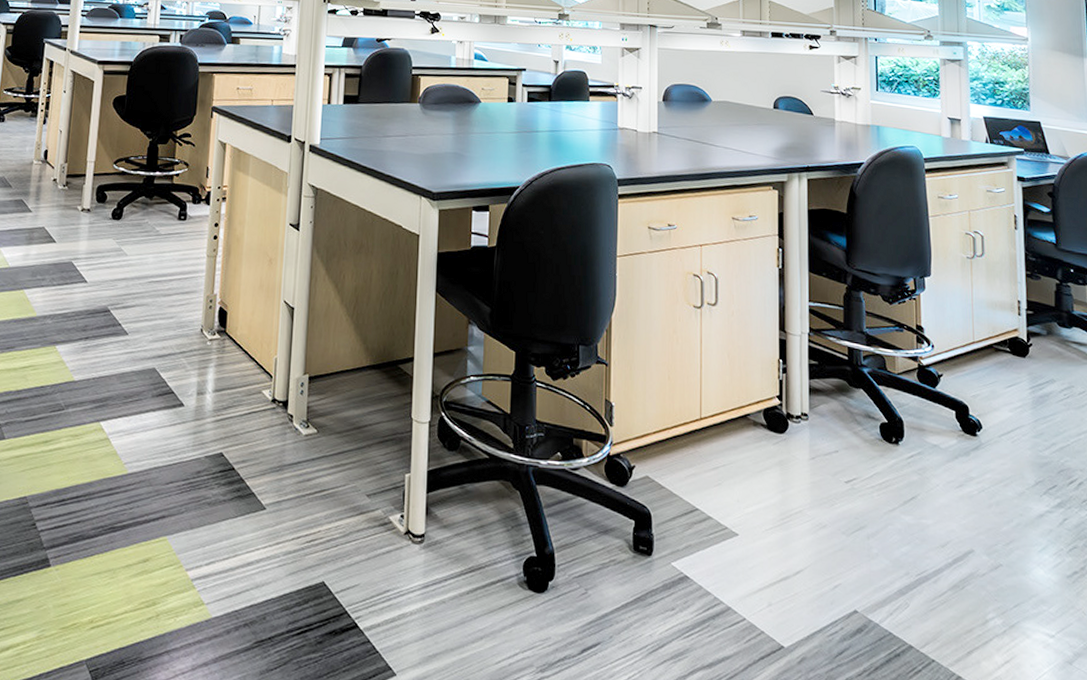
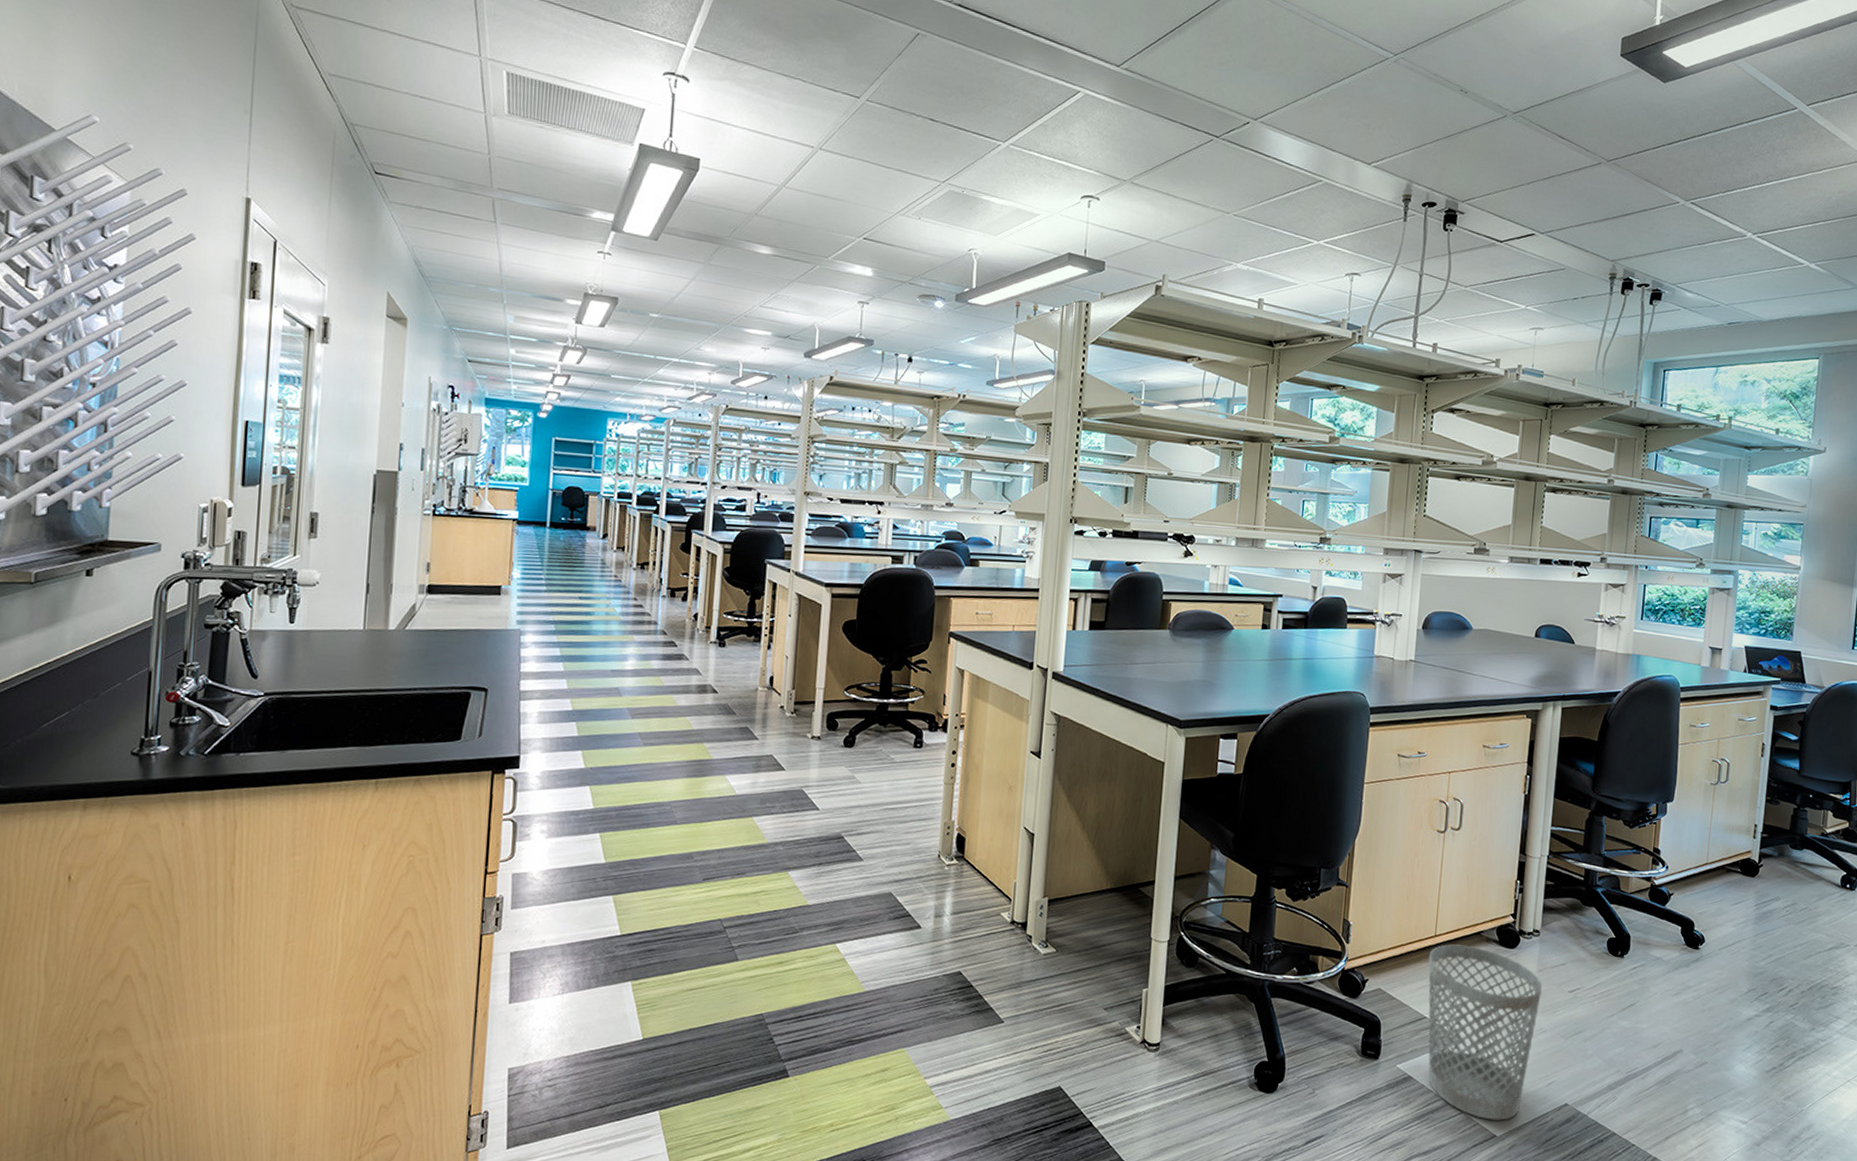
wastebasket: none [695,428,816,629] -> present [1428,944,1542,1120]

